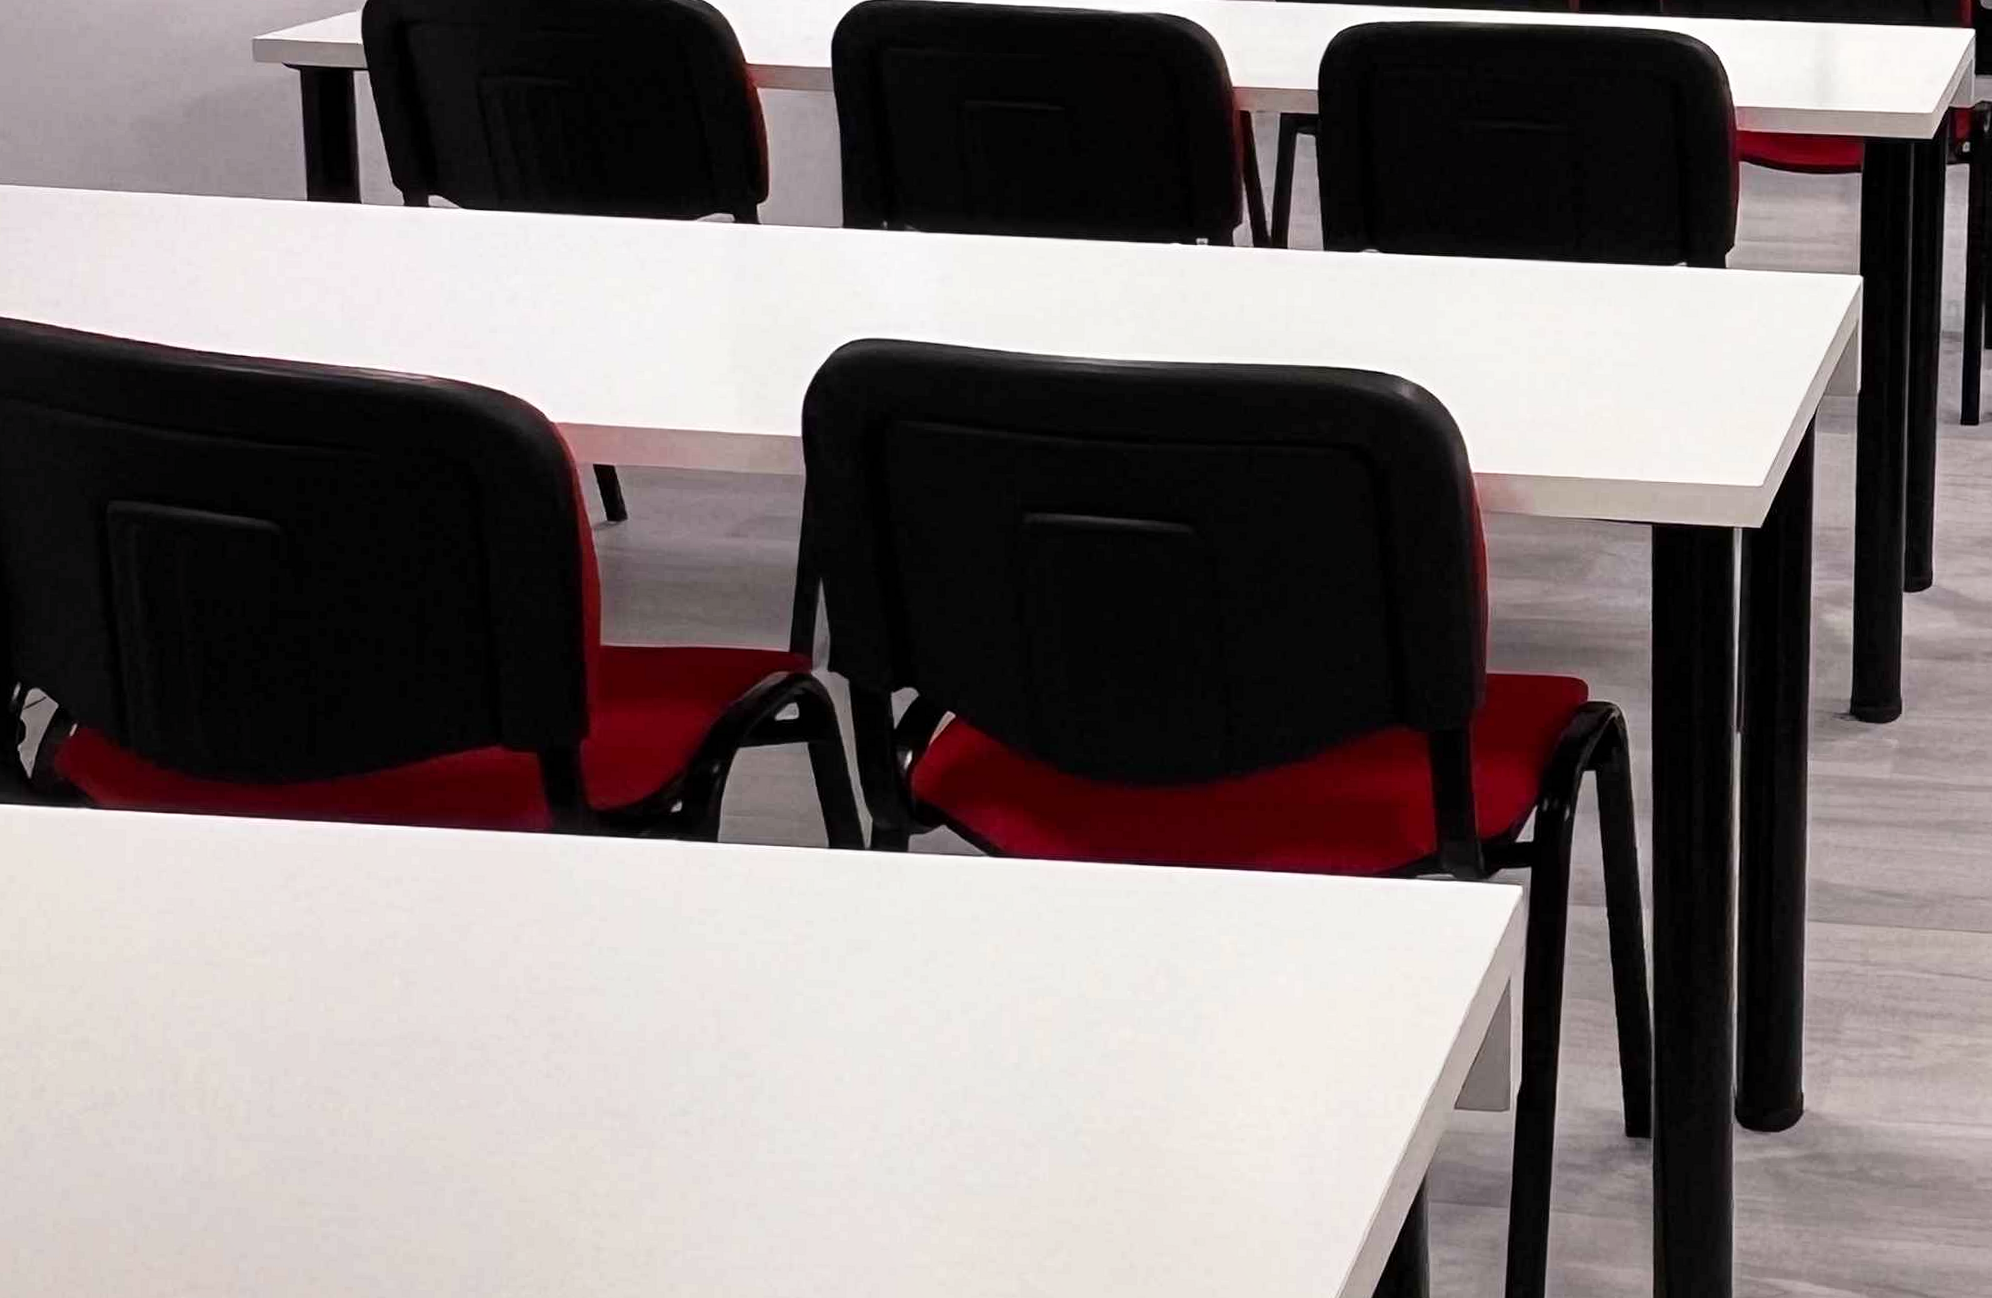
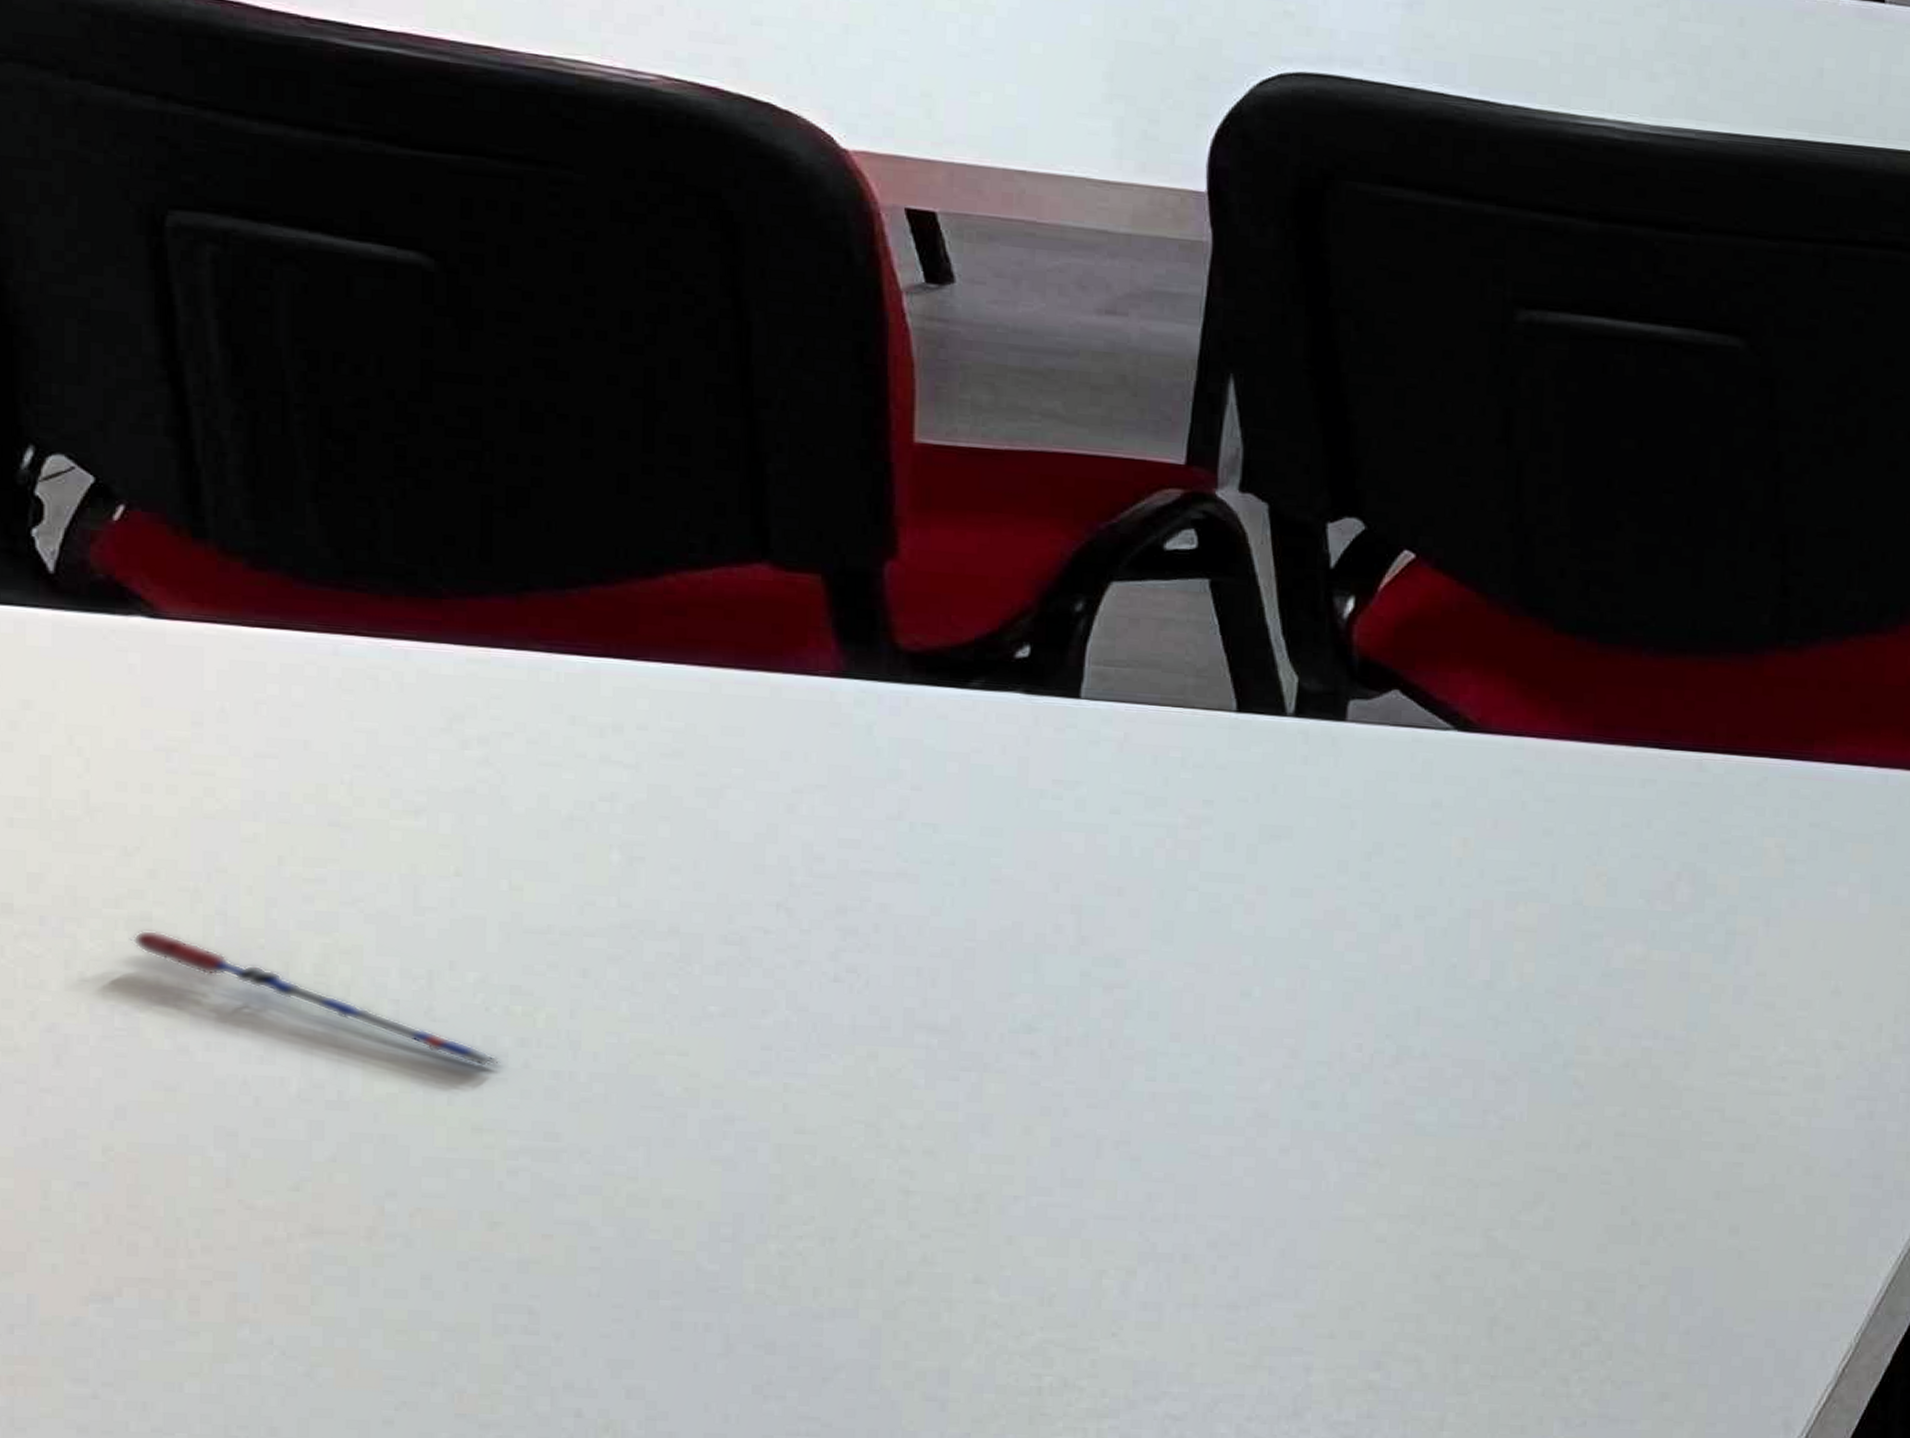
pen: none [74,1050,318,1152] -> present [129,929,501,1067]

